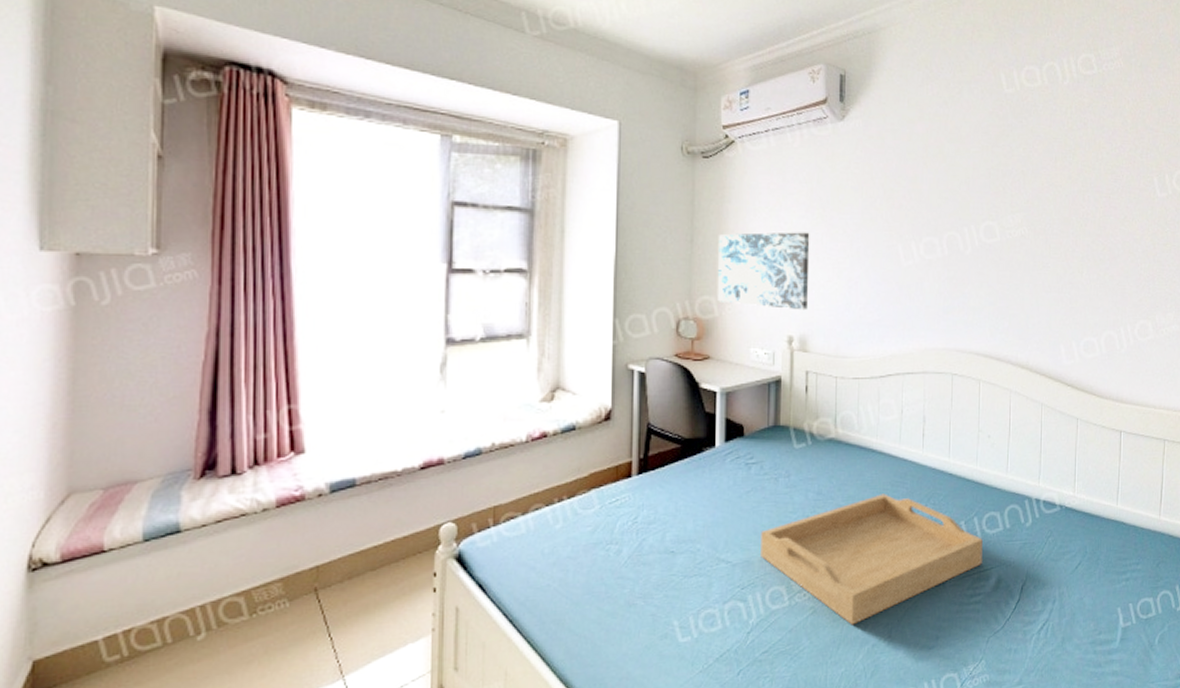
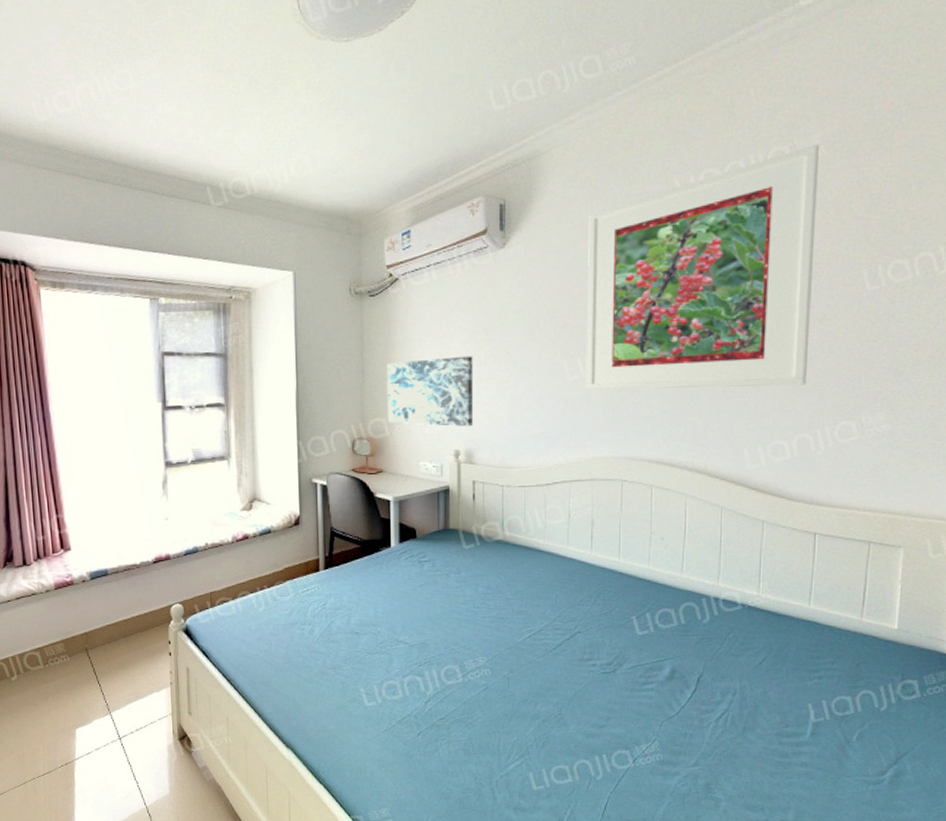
serving tray: present [761,493,983,625] -> none [435,589,655,702]
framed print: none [919,55,1118,284] -> present [585,143,819,390]

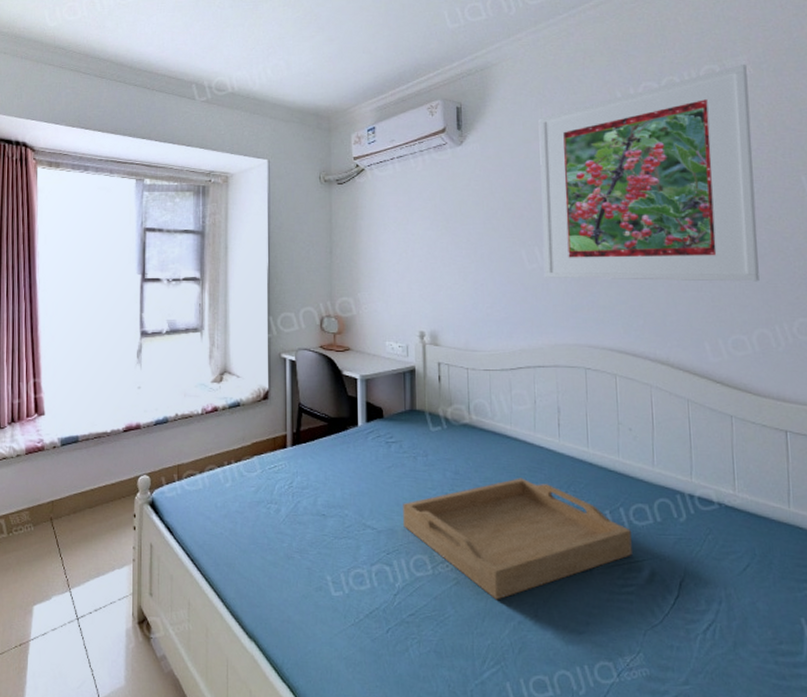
wall art: present [386,356,474,427] -> none [353,242,438,309]
serving tray: none [435,589,655,702] -> present [403,478,632,600]

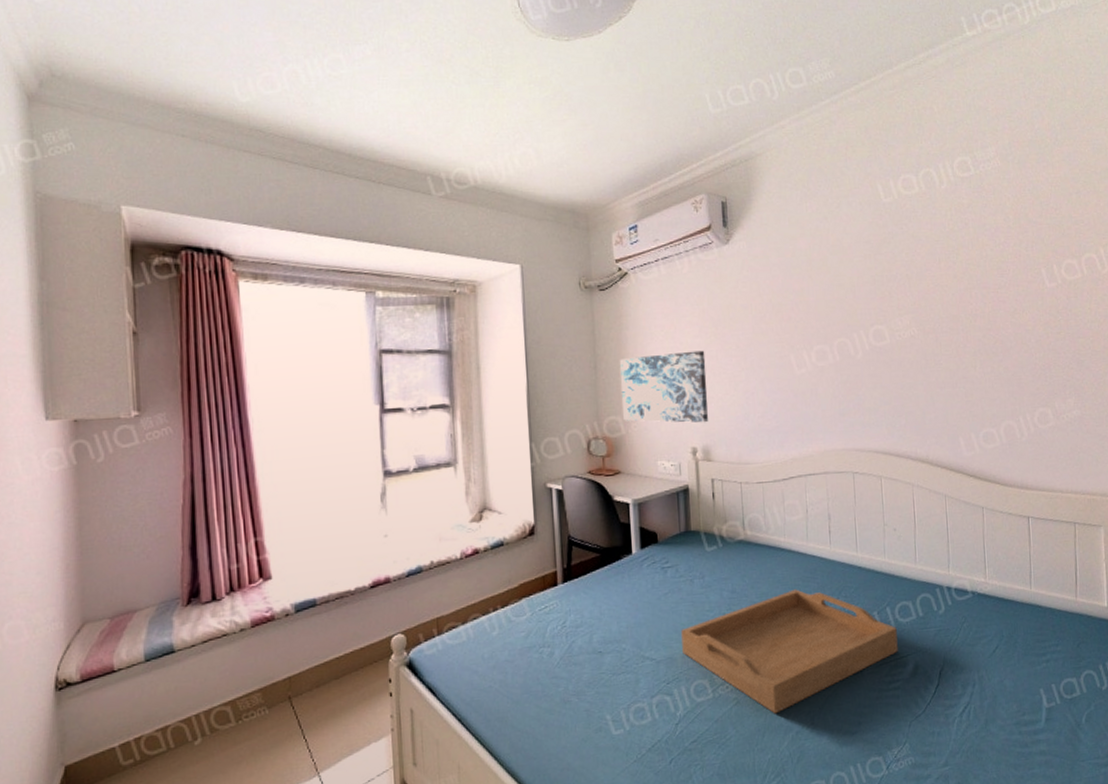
wall art: none [353,242,438,309] -> present [619,350,709,423]
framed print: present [538,63,760,282] -> none [803,155,1006,383]

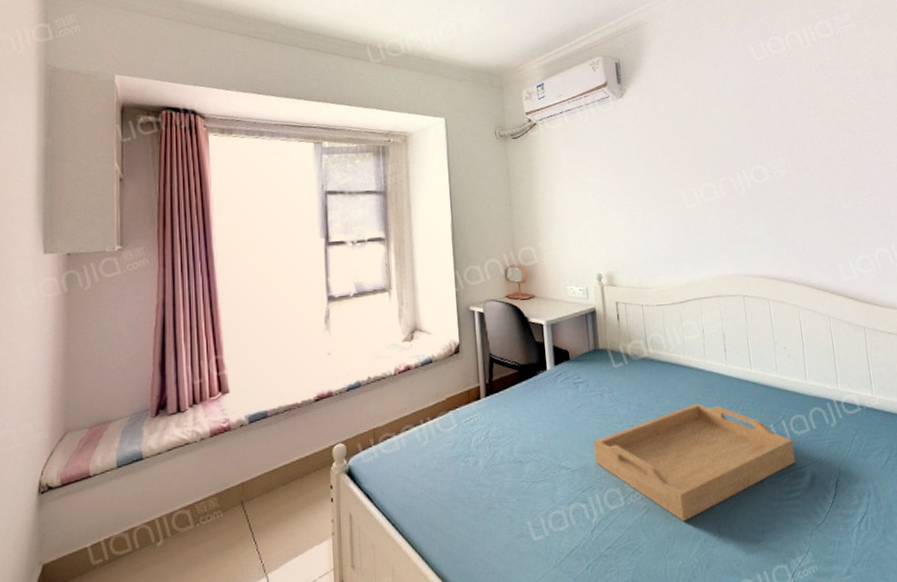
wall art: present [619,350,709,423] -> none [531,189,611,253]

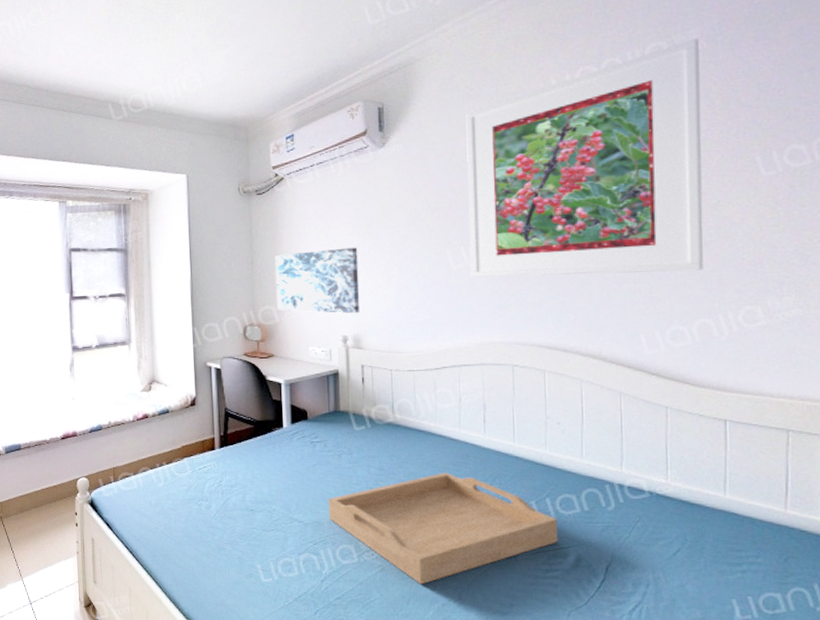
wall art: none [531,189,611,253] -> present [274,247,360,314]
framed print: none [687,19,876,216] -> present [465,37,703,277]

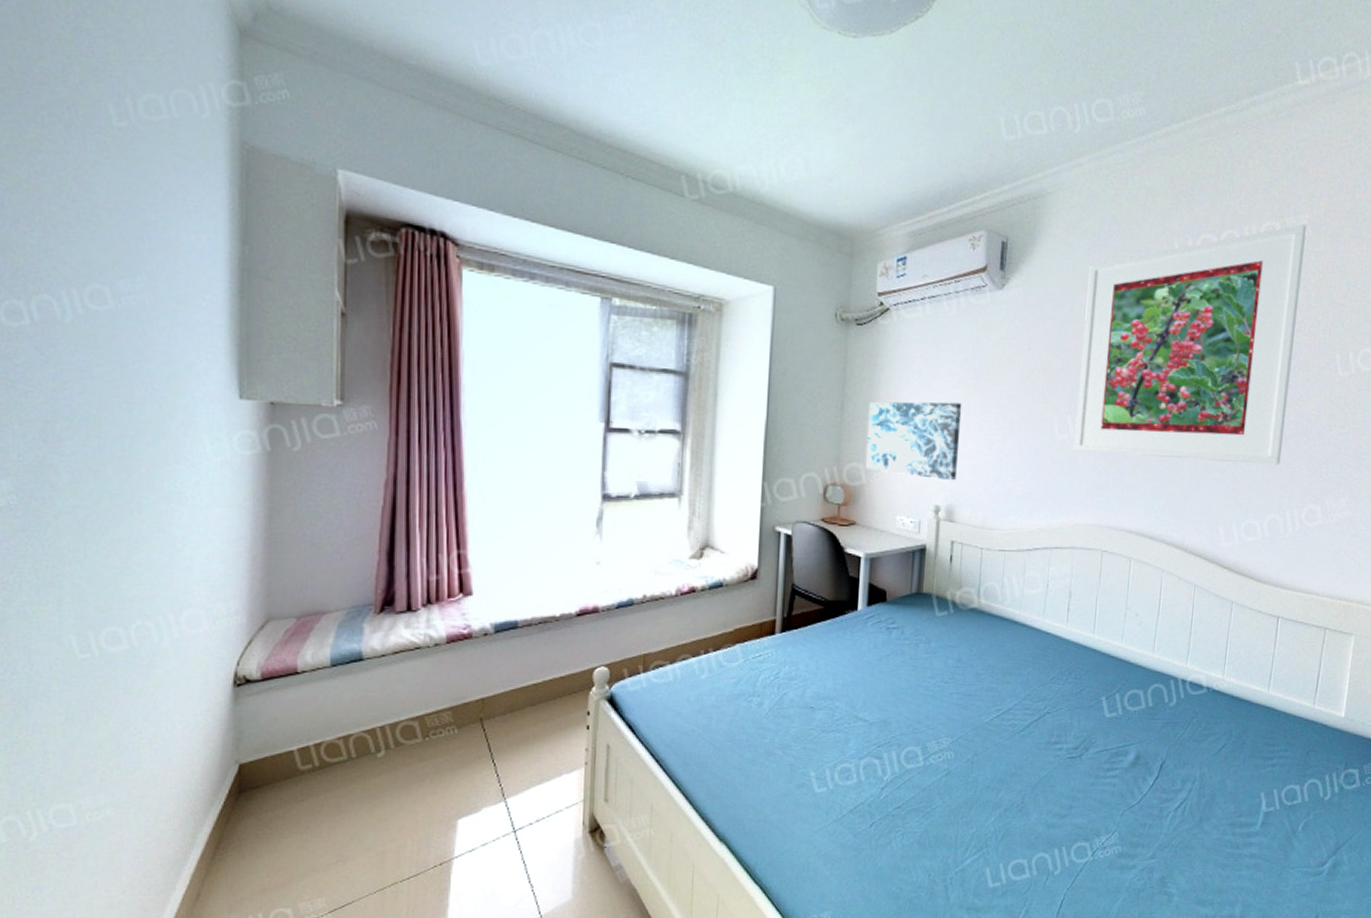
serving tray: present [328,472,558,585] -> none [898,665,1123,789]

